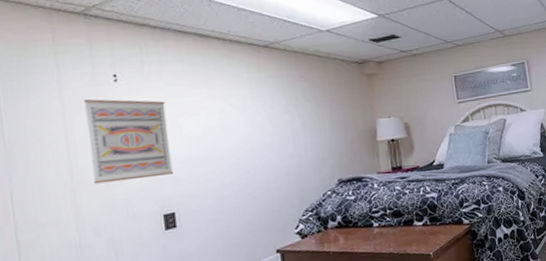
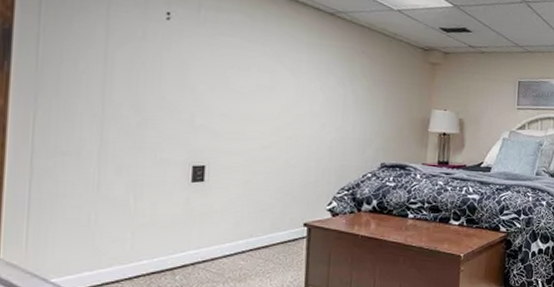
wall art: present [84,99,173,184] -> none [126,32,216,126]

